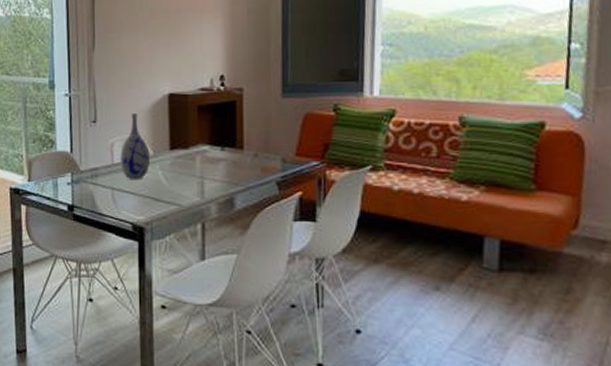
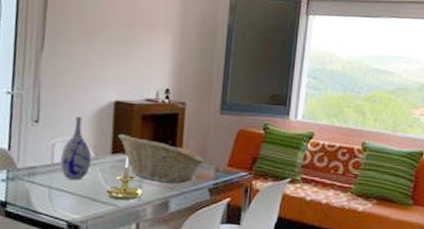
candle holder: none [167,152,206,199] -> present [105,157,144,201]
fruit basket: none [174,128,269,178] -> present [117,134,205,183]

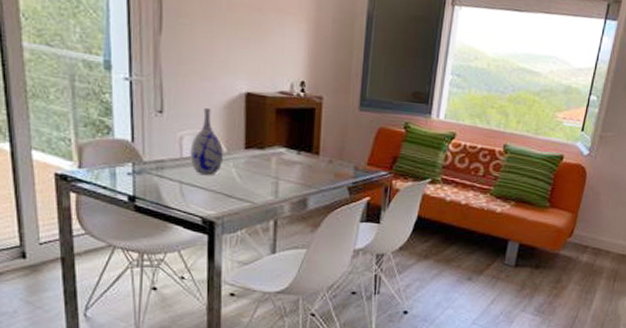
candle holder: present [105,157,144,201] -> none [240,152,281,197]
fruit basket: present [117,134,205,183] -> none [250,128,343,181]

